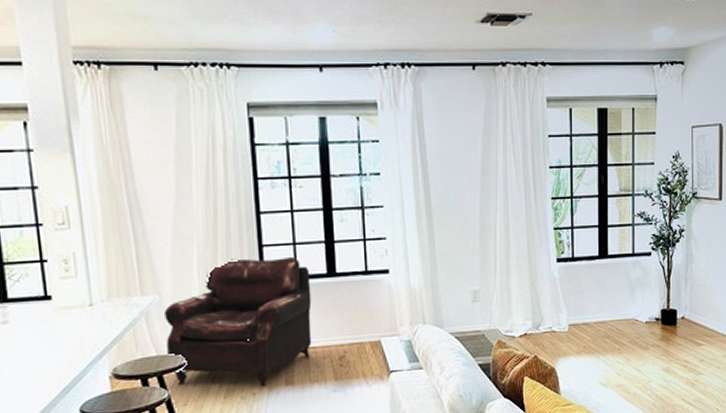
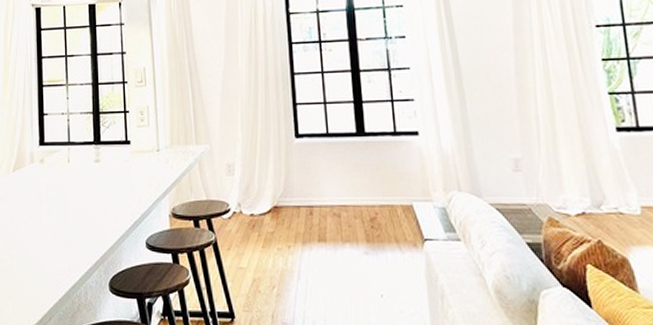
leather: present [165,256,312,387] -> none [214,114,343,241]

